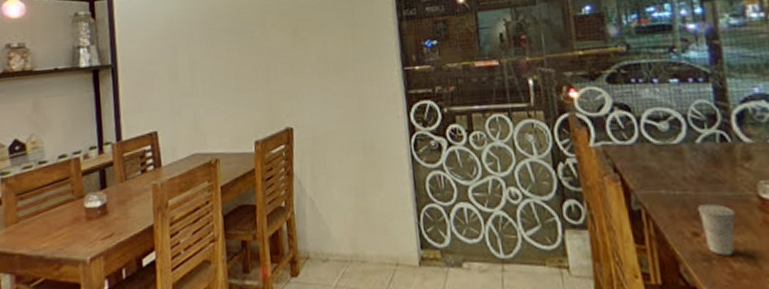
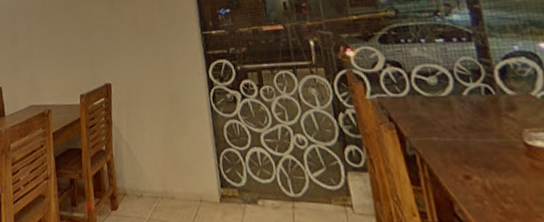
cup: present [697,203,736,256] -> none [467,149,505,197]

